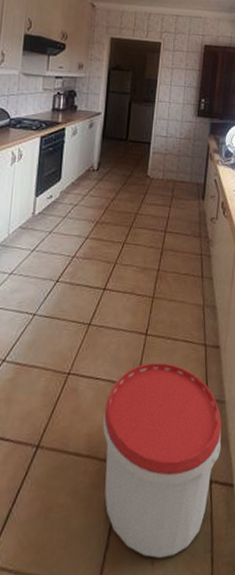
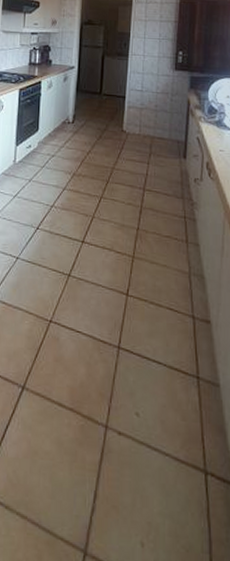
bucket: present [102,362,222,559] -> none [84,325,217,543]

